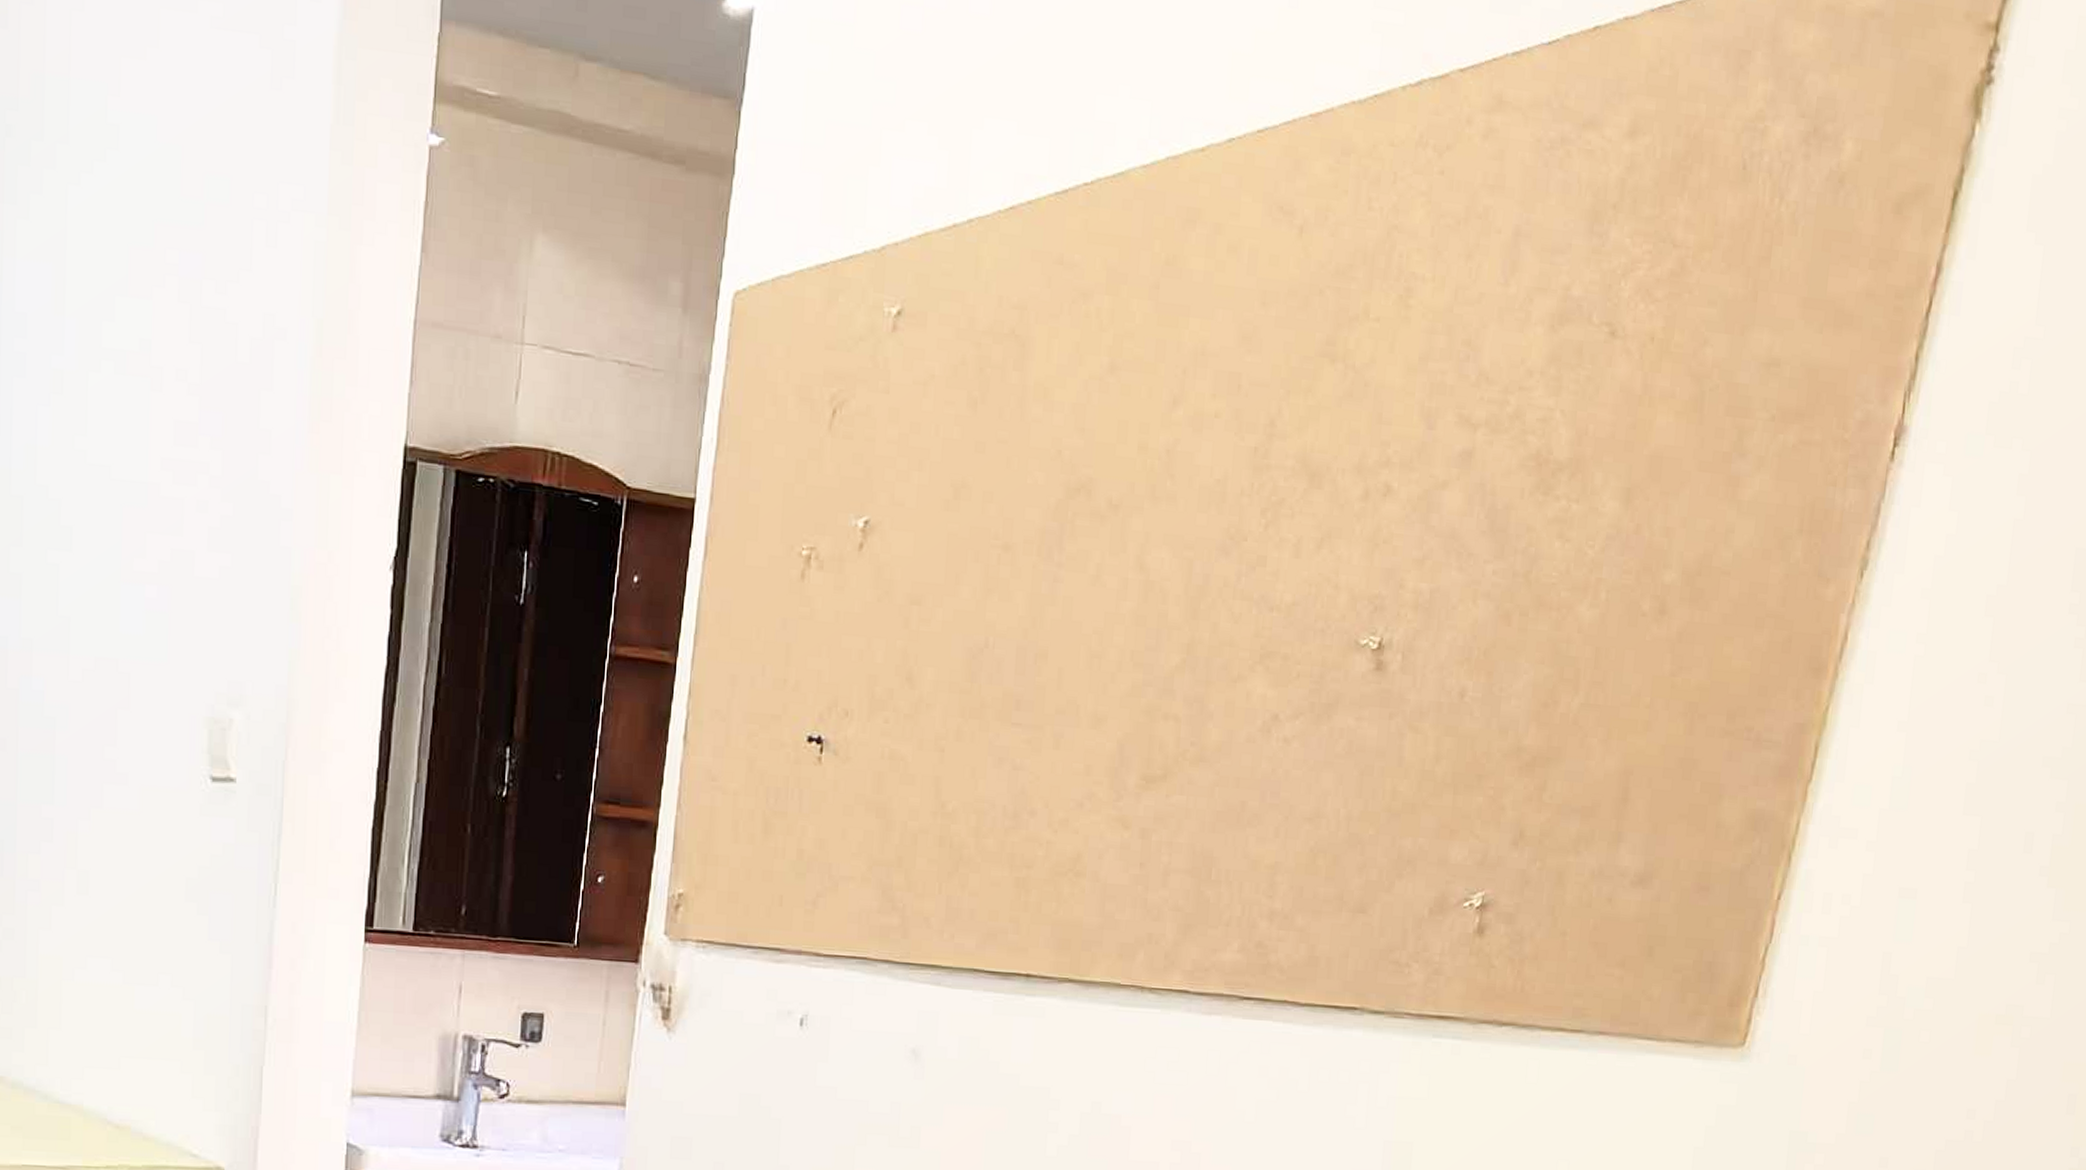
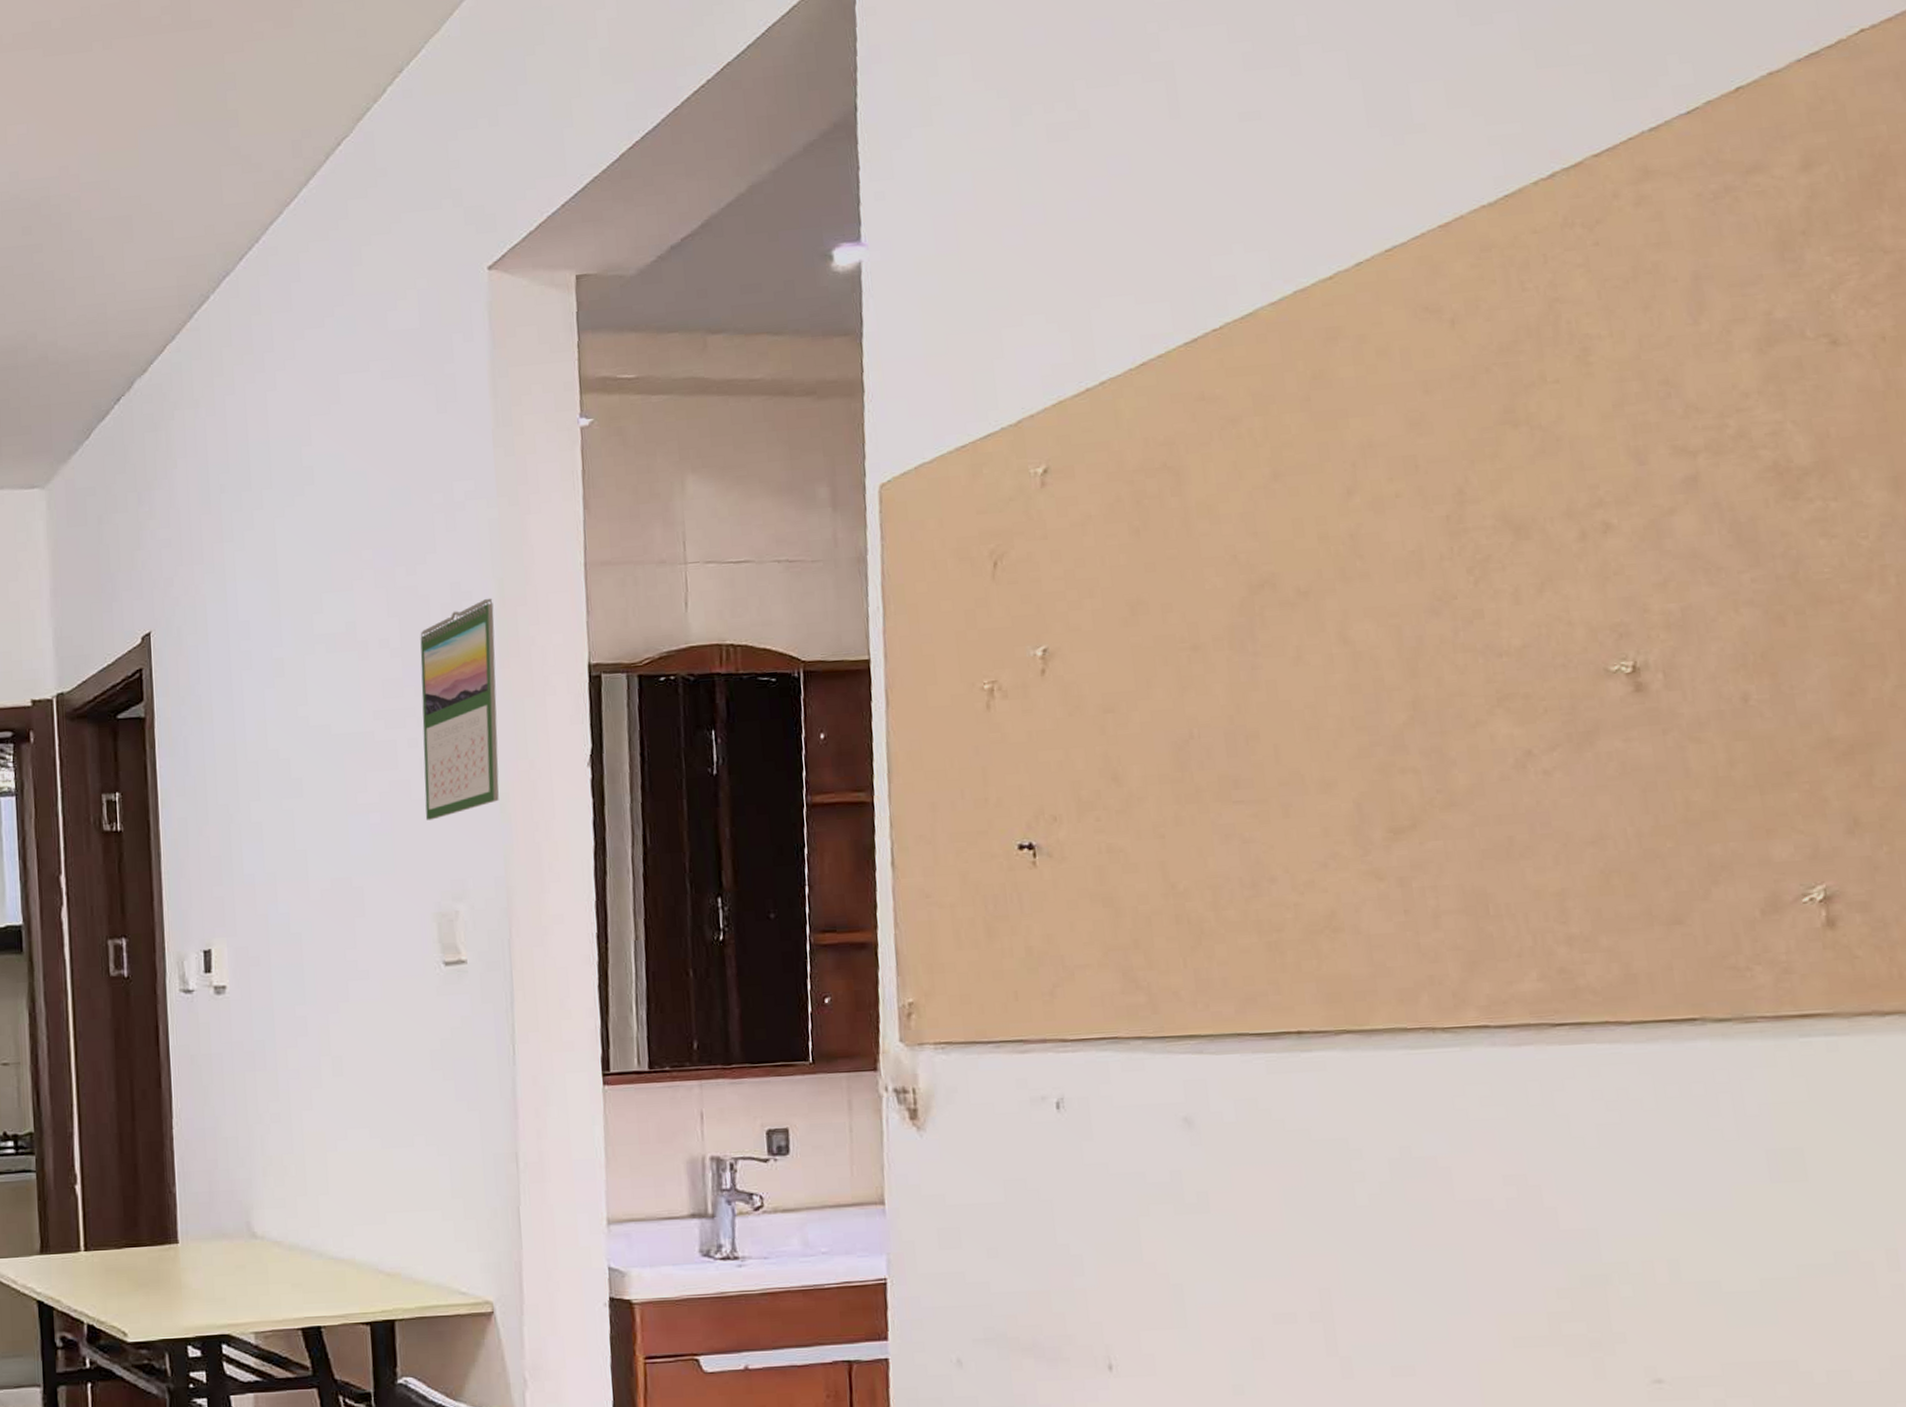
calendar: none [209,341,309,605] -> present [420,598,499,820]

